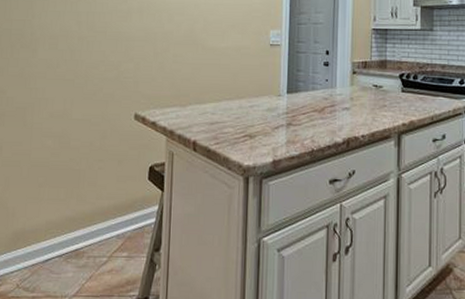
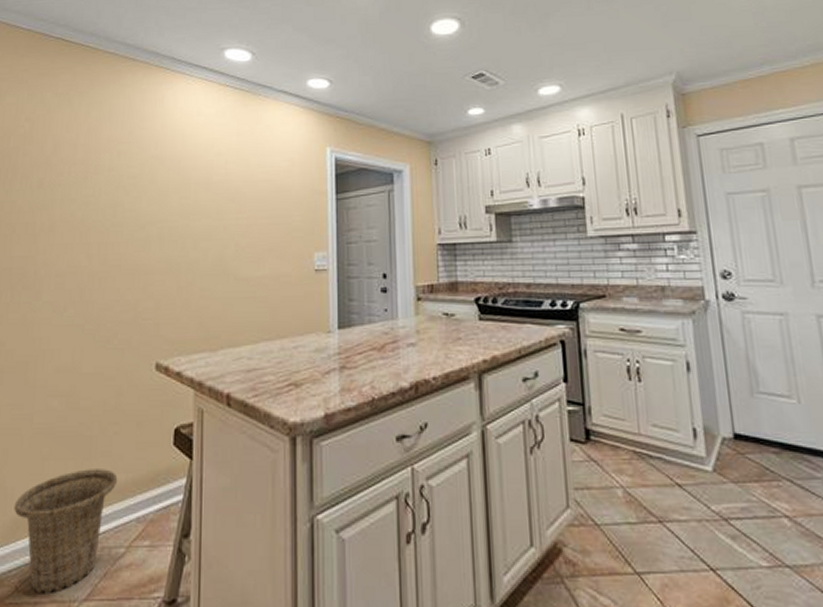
basket: none [15,195,102,290] -> present [14,469,118,593]

